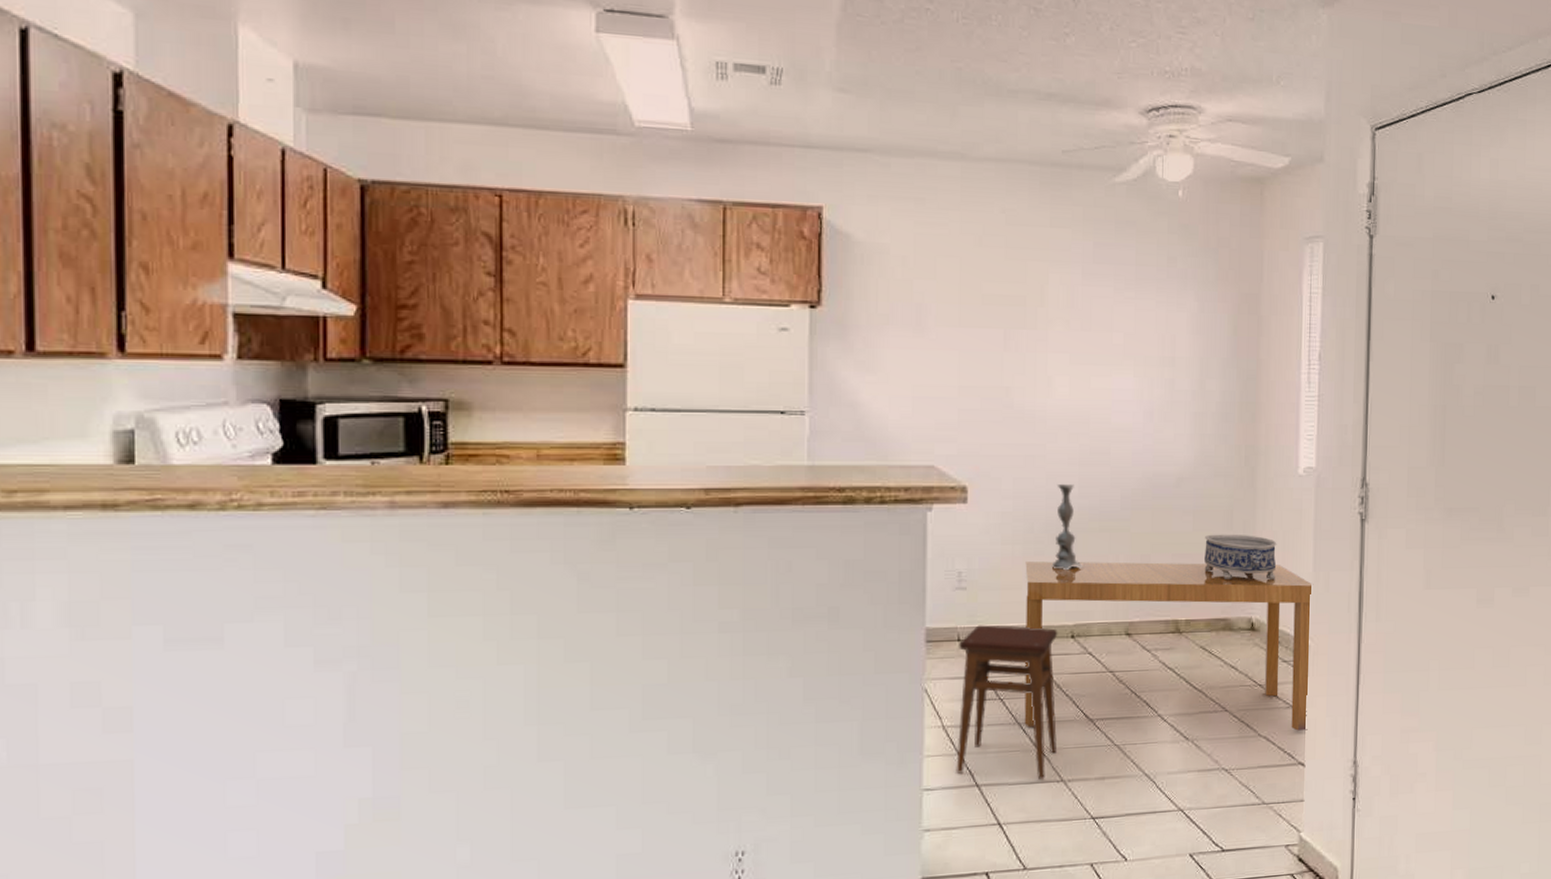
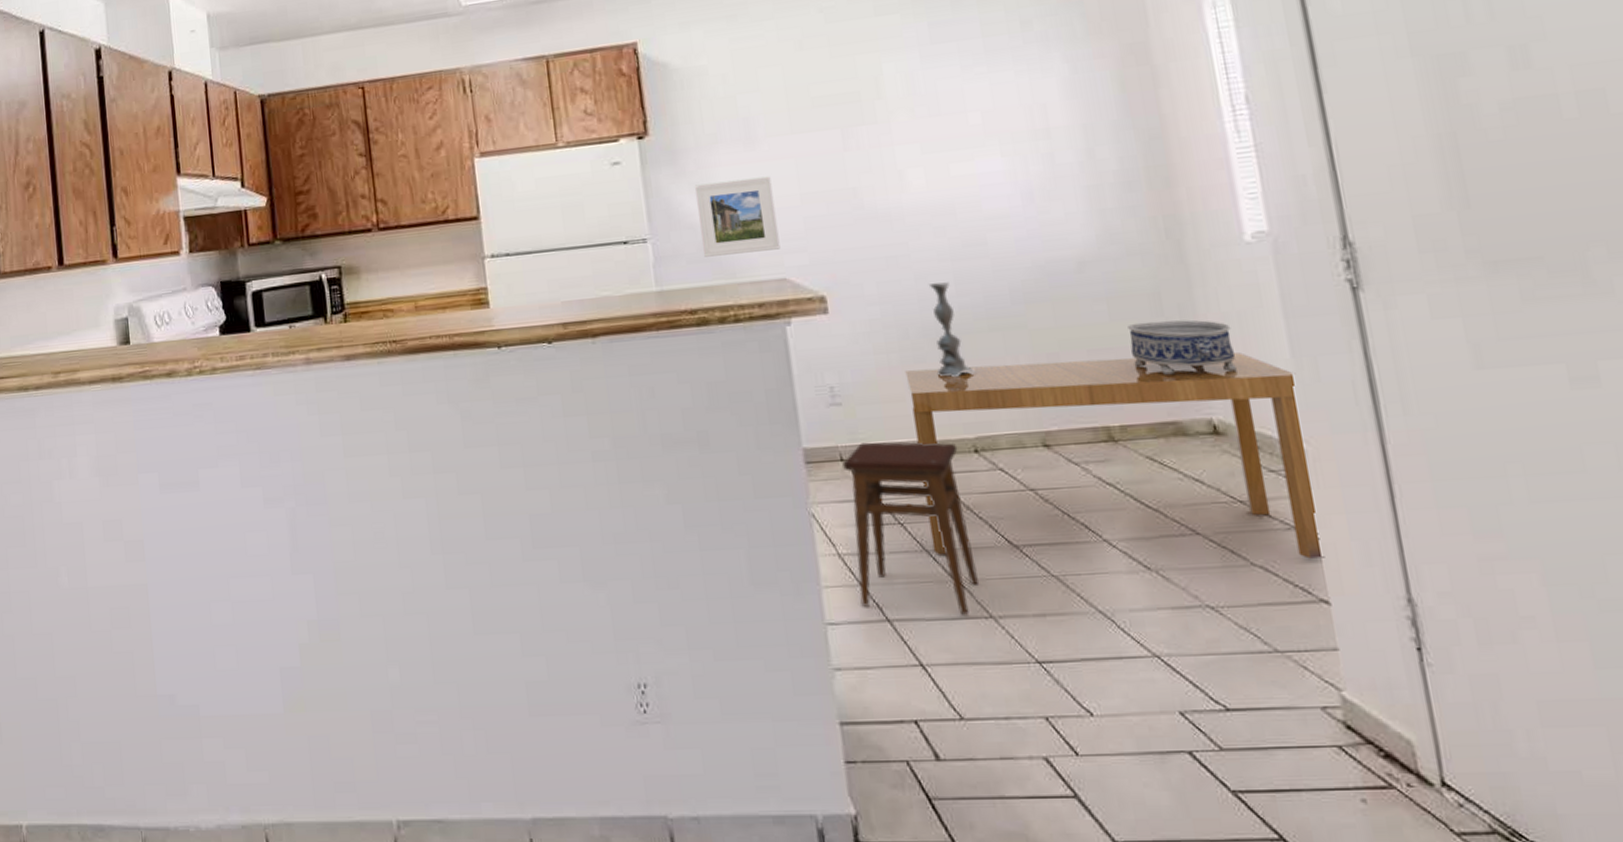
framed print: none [859,363,934,437] -> present [694,176,781,257]

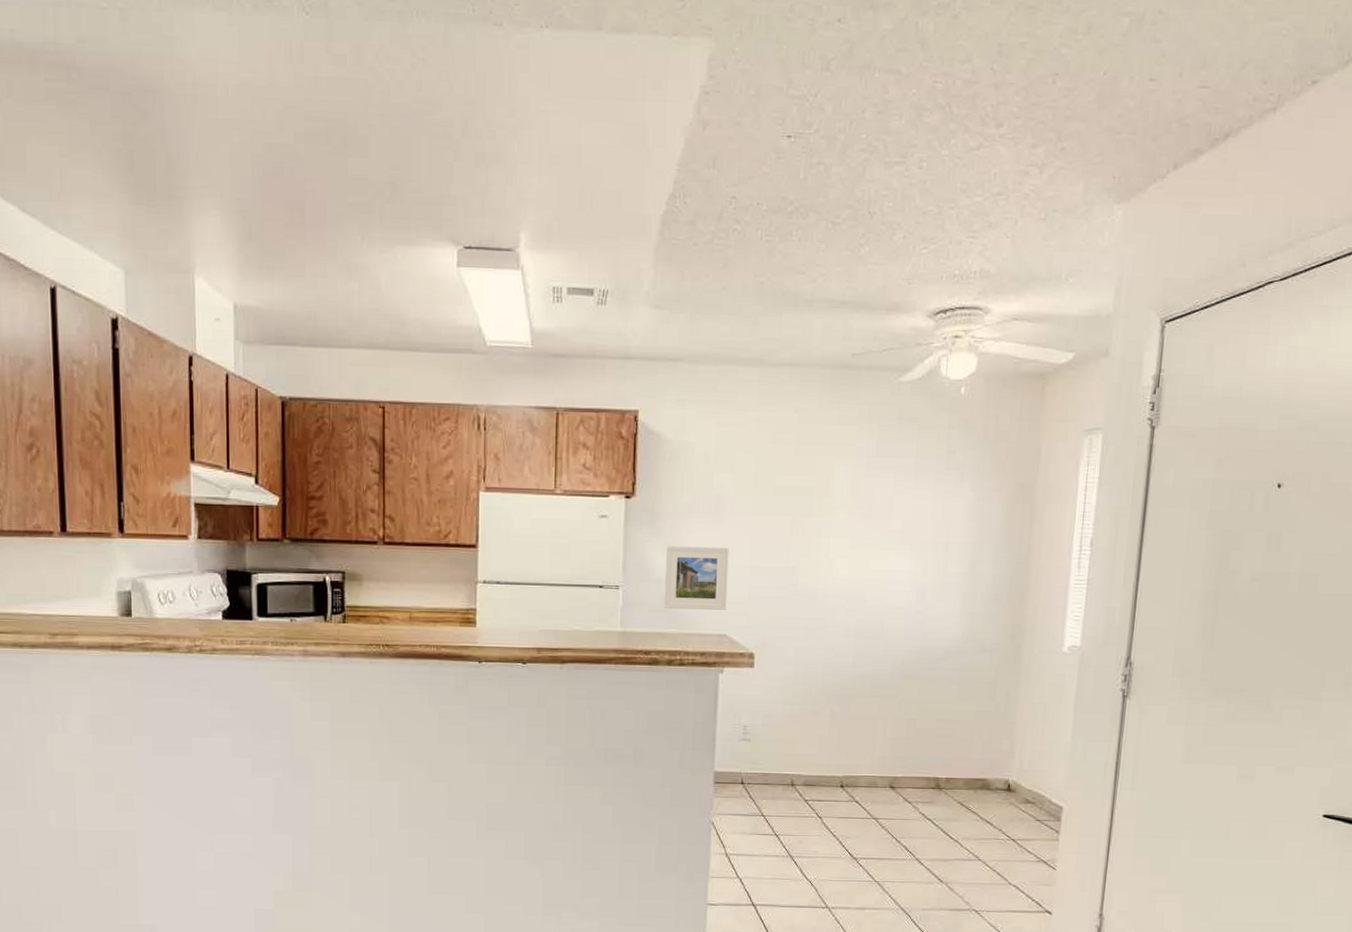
stool: present [842,442,979,615] -> none [736,771,829,905]
dining table: present [905,352,1325,559] -> none [796,720,1071,883]
candlestick: present [928,282,978,377] -> none [825,653,856,728]
decorative bowl: present [1127,320,1237,375] -> none [966,703,1038,747]

